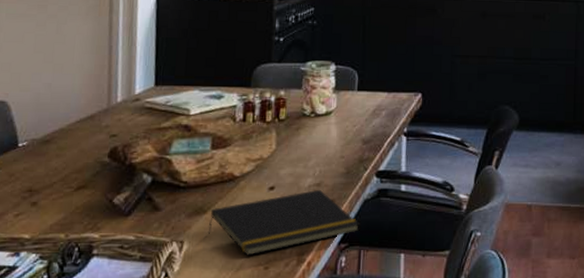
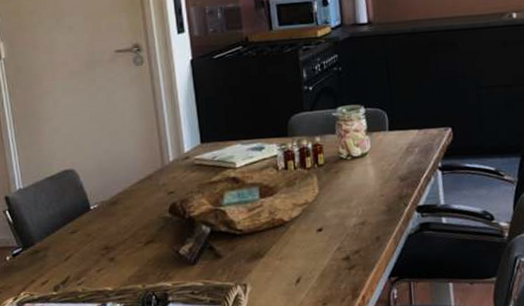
notepad: present [207,189,360,256] -> none [266,227,407,294]

